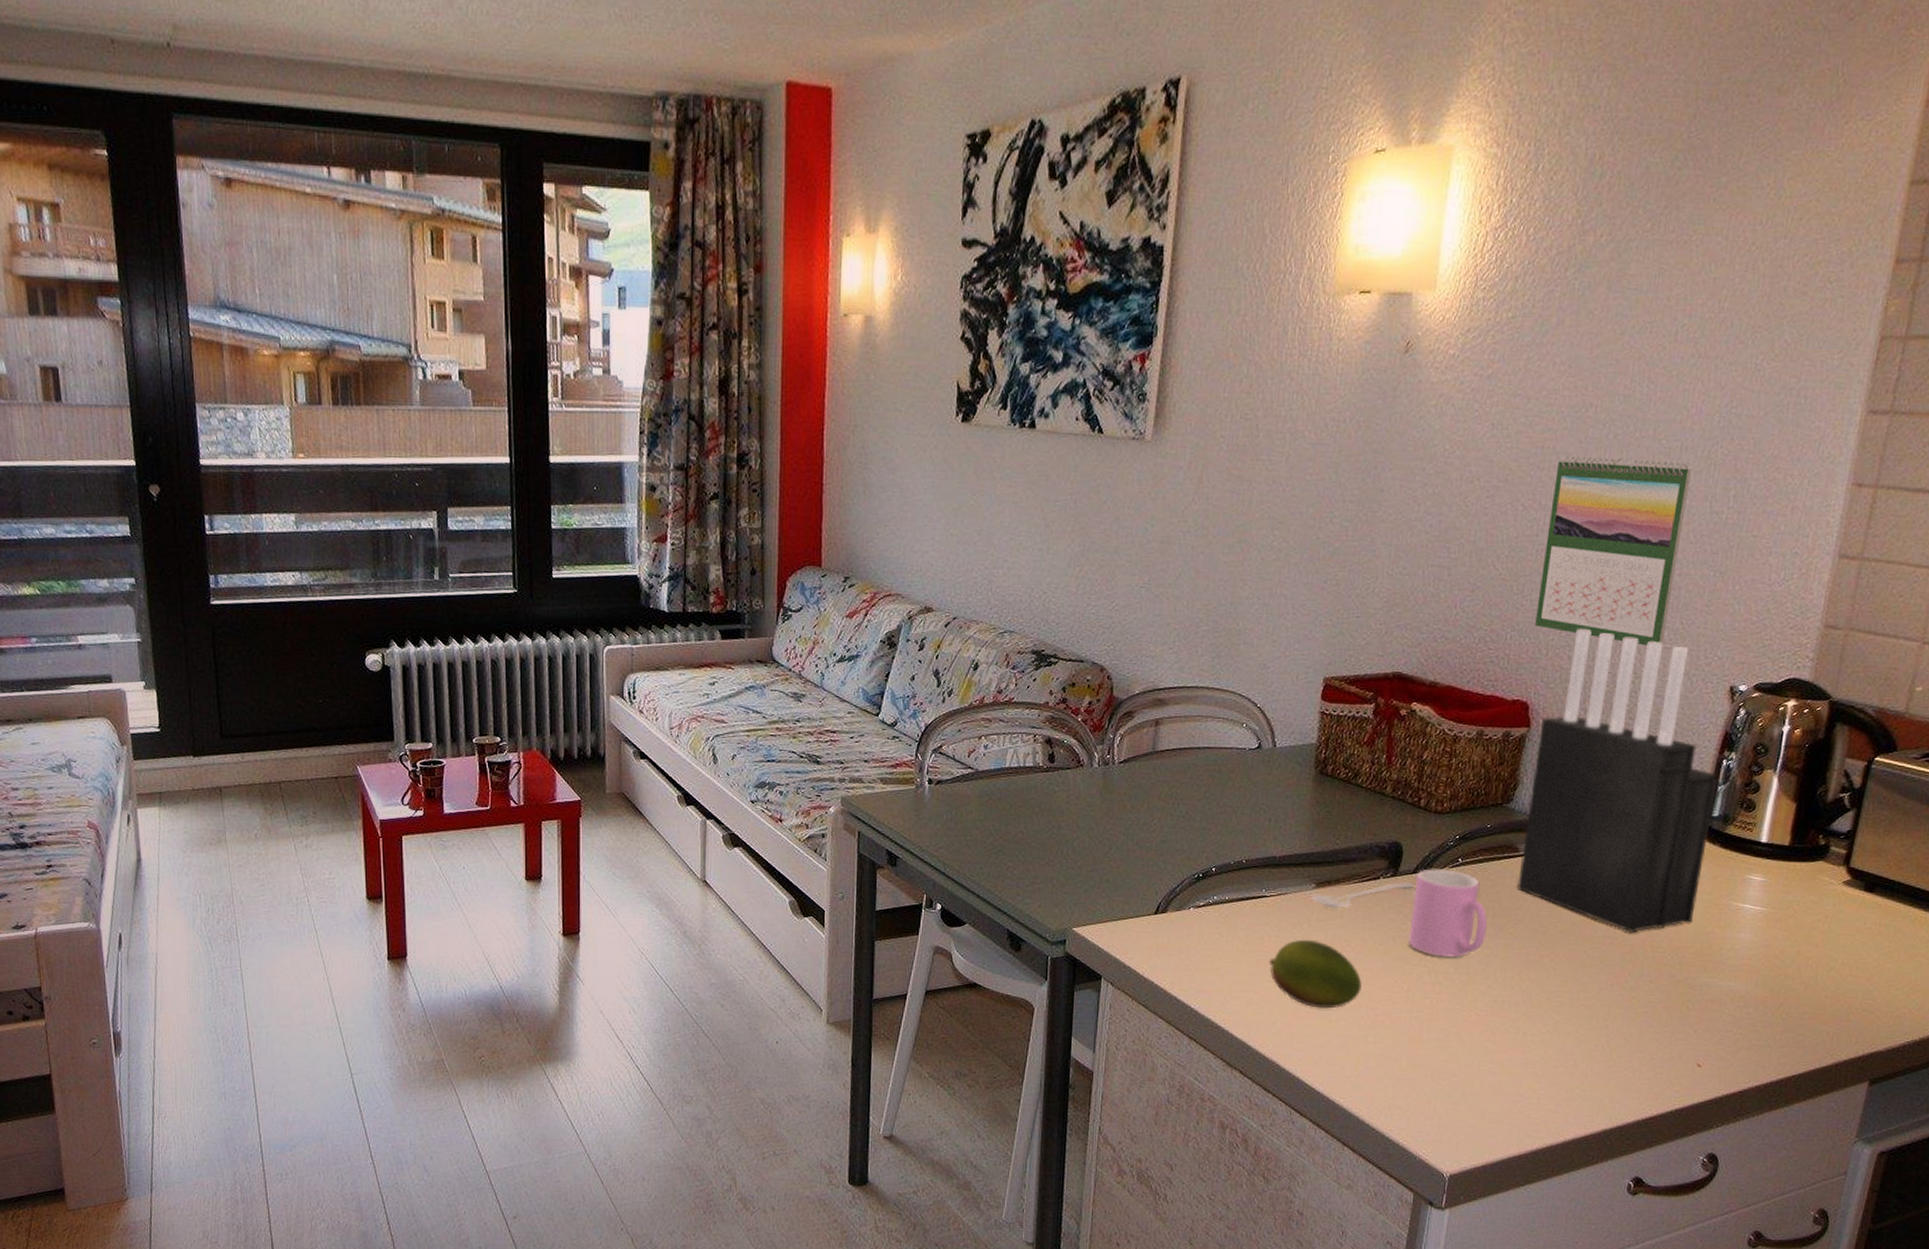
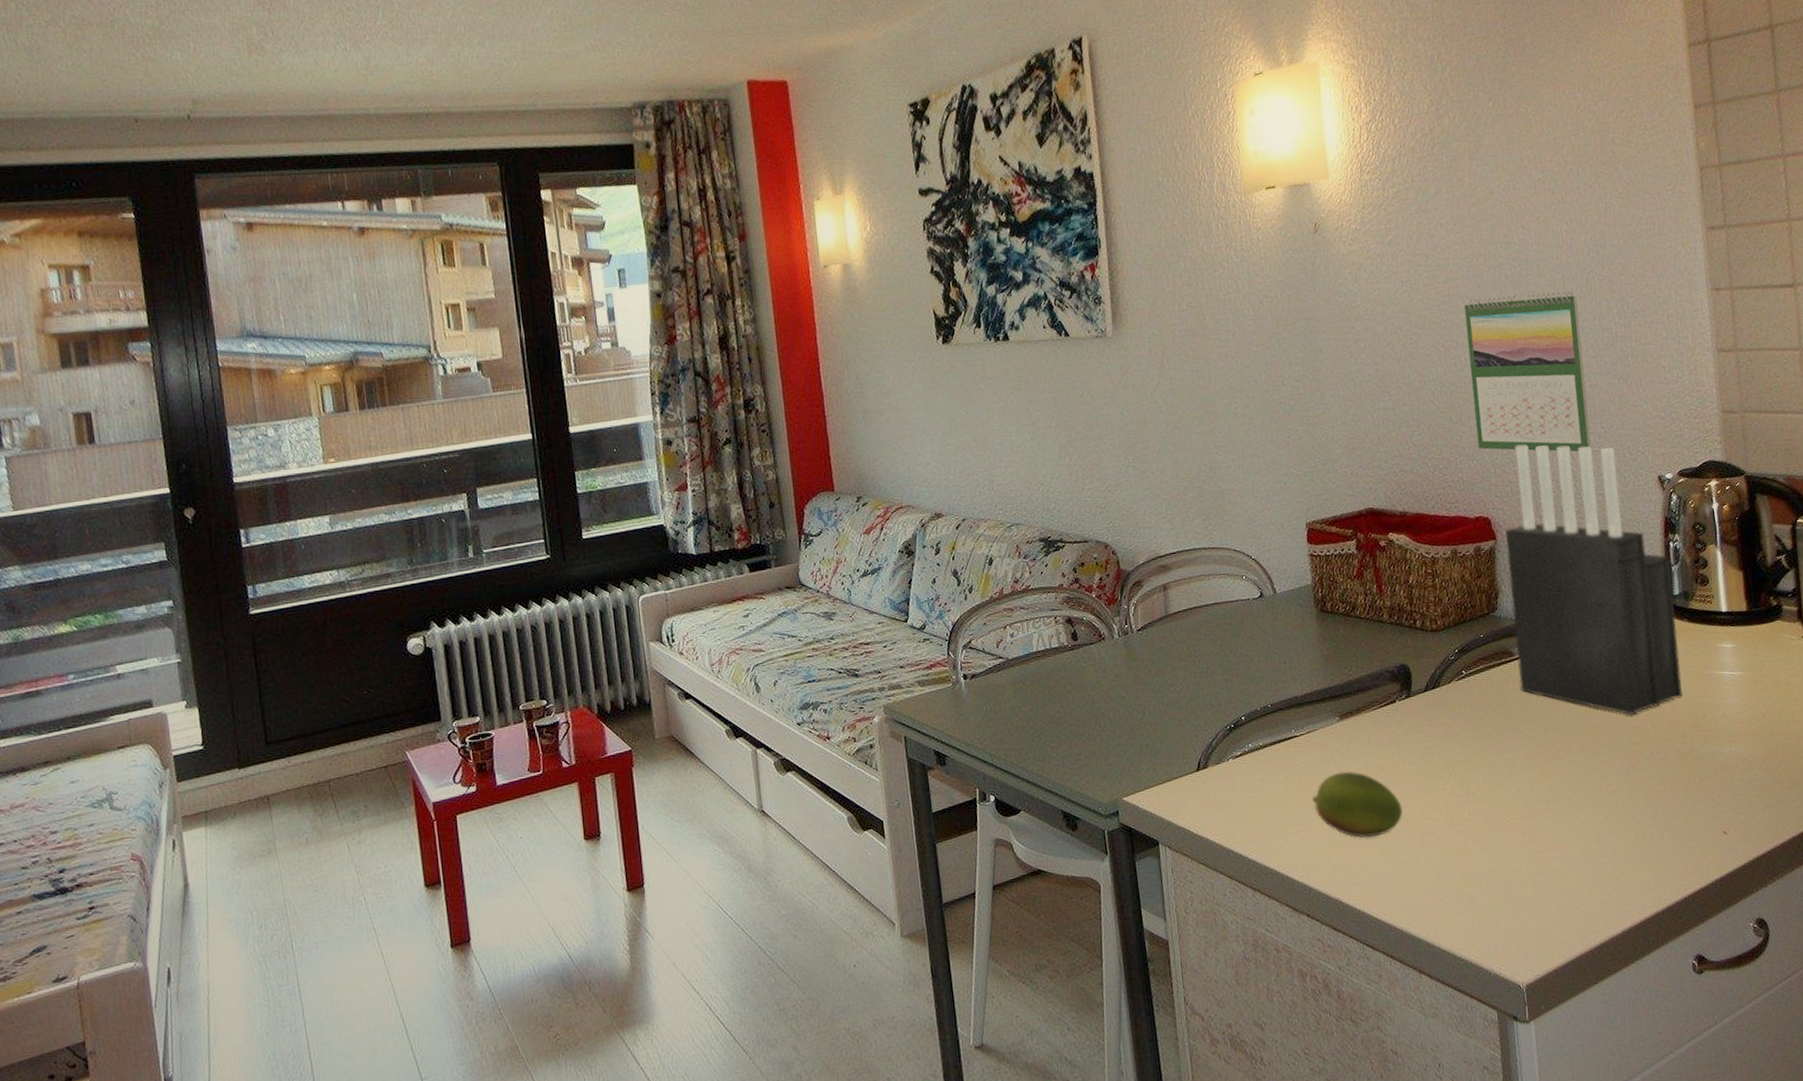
stirrer: present [1311,882,1414,909] -> none [1338,701,1428,738]
cup: present [1408,869,1487,958] -> none [1427,682,1504,768]

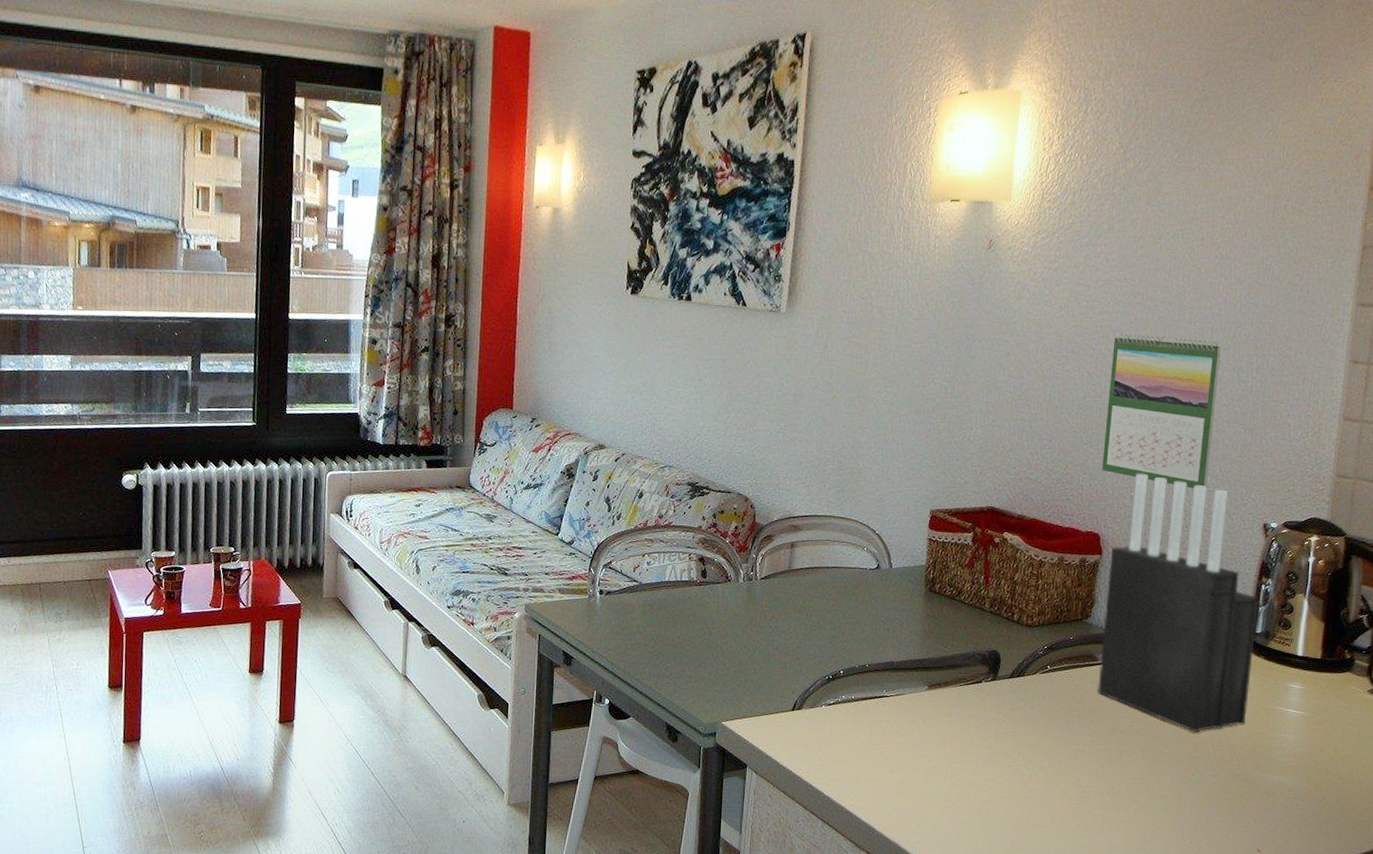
fruit: present [1312,771,1404,838] -> none [890,734,971,797]

